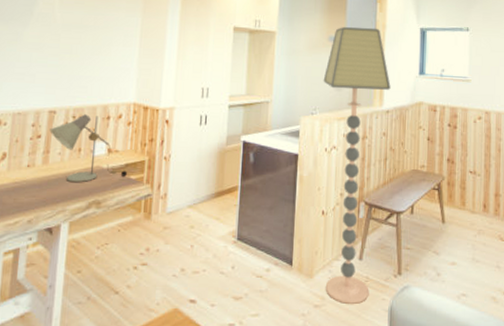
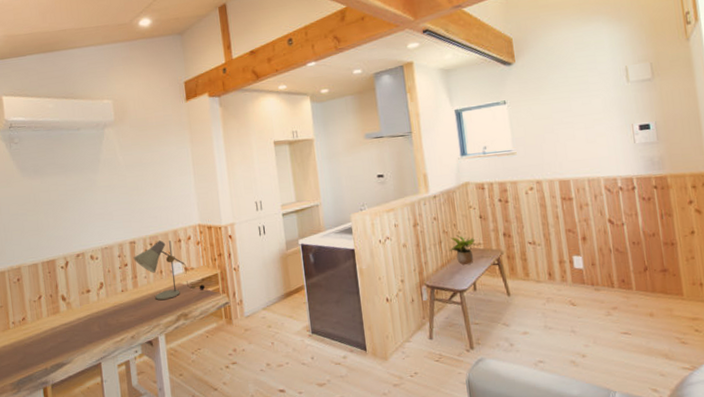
floor lamp: present [323,26,391,304] -> none [366,118,445,381]
potted plant: none [394,154,420,186] -> present [449,235,476,265]

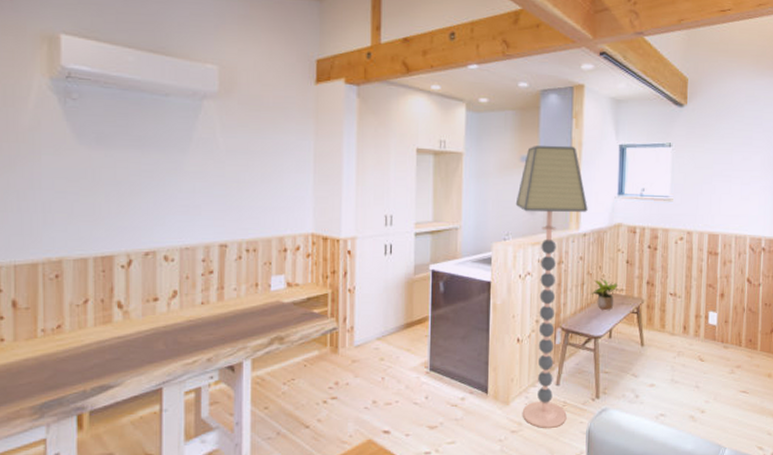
desk lamp: present [133,240,206,301] -> none [222,247,311,319]
floor lamp: none [366,118,445,381] -> present [515,145,588,428]

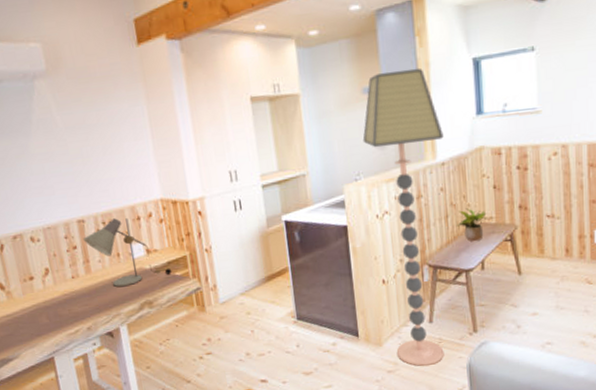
desk lamp: none [222,247,311,319] -> present [83,218,172,288]

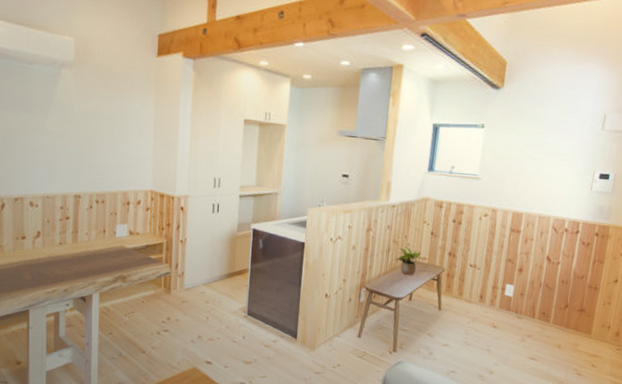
desk lamp: present [83,218,172,288] -> none [76,199,148,260]
floor lamp: present [362,67,444,366] -> none [326,121,399,373]

